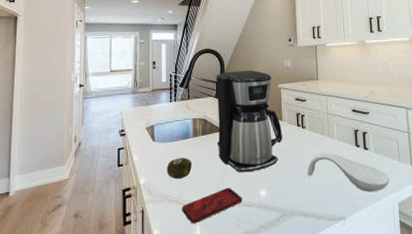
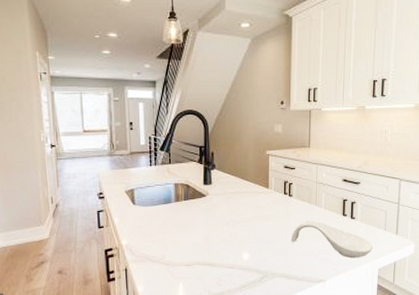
fruit: present [166,157,192,180] -> none [148,221,174,242]
smartphone: present [182,188,242,224] -> none [165,251,225,282]
coffee maker: present [216,70,282,173] -> none [199,135,268,238]

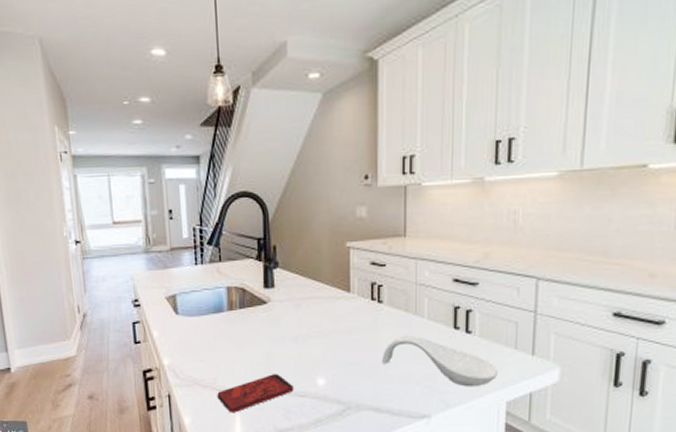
smartphone: none [165,251,225,282] -> present [217,374,294,413]

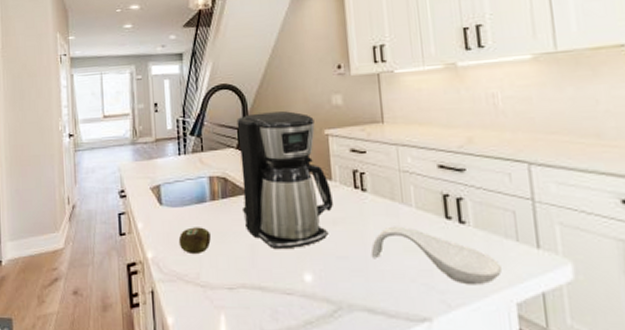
fruit: none [195,336,228,362] -> present [178,227,211,255]
smartphone: present [217,374,294,413] -> none [201,269,280,313]
coffee maker: none [257,222,349,357] -> present [236,111,333,250]

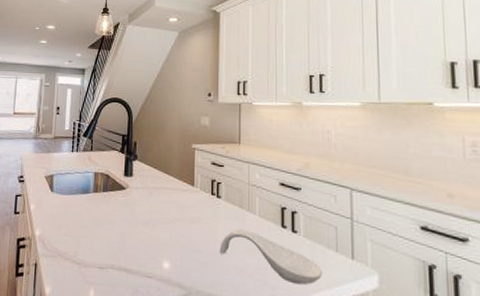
fruit: present [178,227,211,255] -> none [63,213,90,237]
coffee maker: present [236,111,333,250] -> none [118,124,193,239]

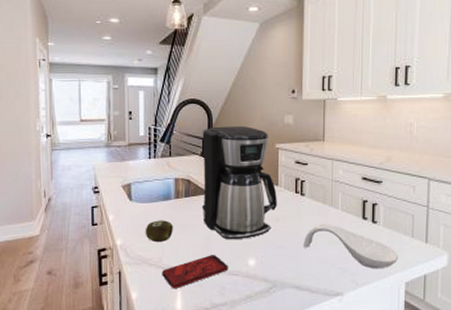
fruit: none [63,213,90,237] -> present [145,220,173,243]
smartphone: none [76,253,142,287] -> present [162,255,228,289]
coffee maker: none [118,124,193,239] -> present [201,126,277,240]

